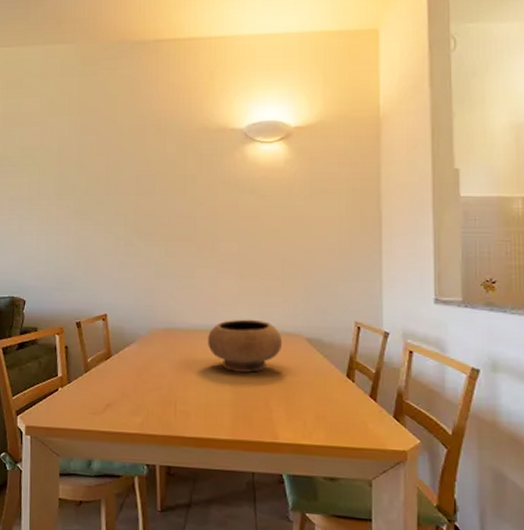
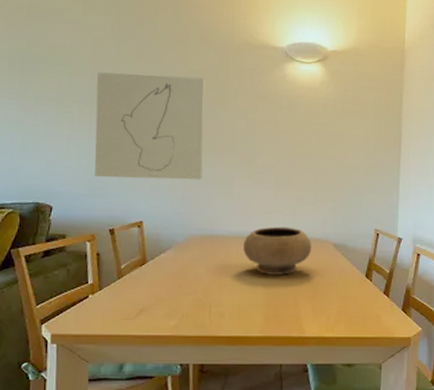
wall art: none [62,167,165,271] -> present [94,72,206,180]

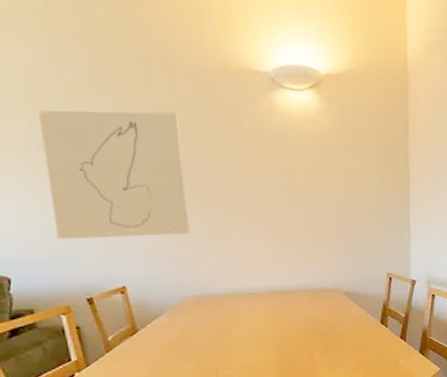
bowl: present [243,226,312,275] -> none [246,278,322,331]

